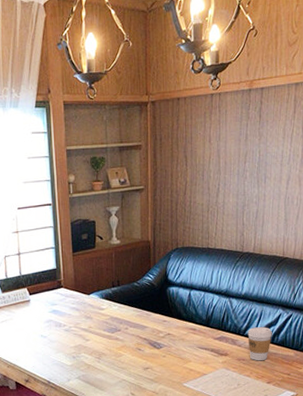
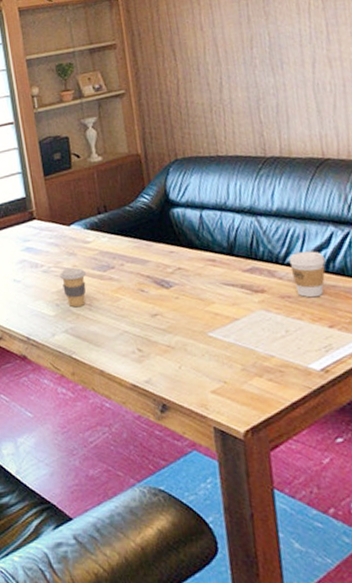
coffee cup: none [78,329,98,360] -> present [60,268,86,308]

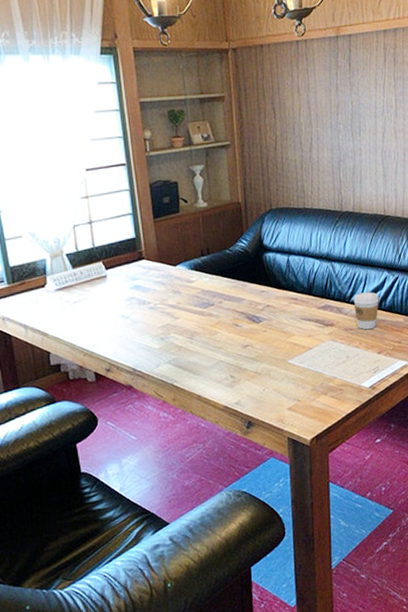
coffee cup: present [60,268,86,308] -> none [165,305,189,341]

